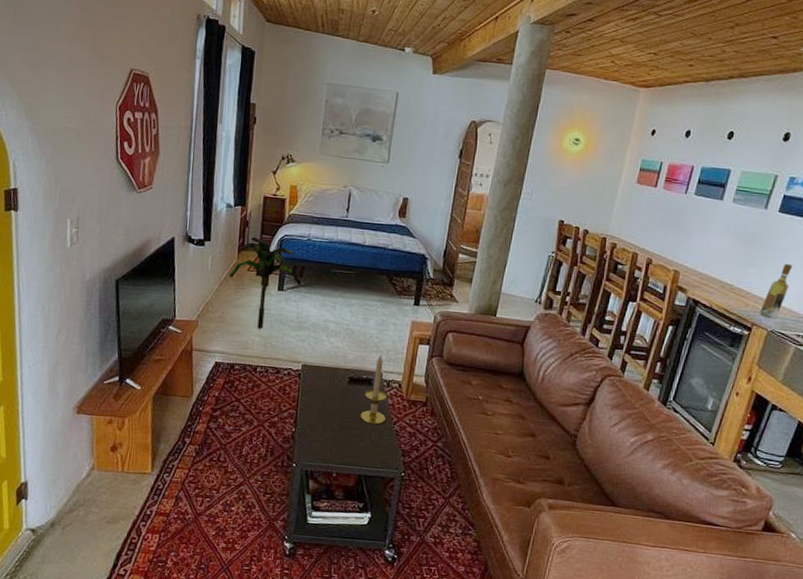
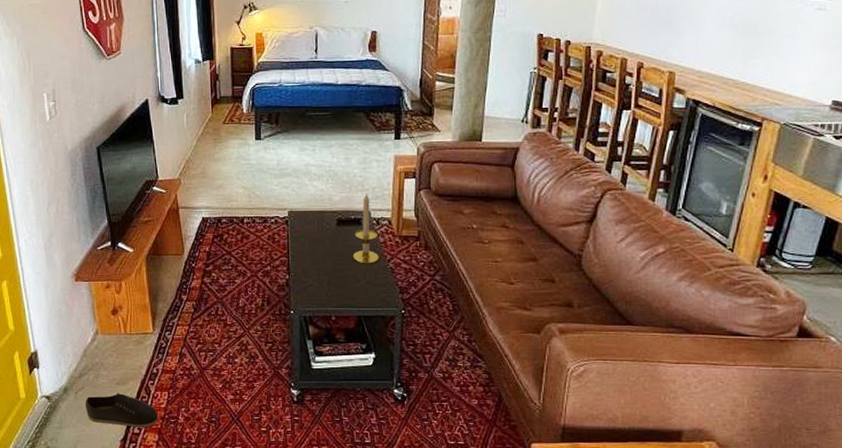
shoe: none [71,531,147,570] -> present [85,392,158,428]
plant: present [228,236,301,329] -> none [205,89,278,180]
bottle: present [760,263,793,319] -> none [770,49,802,110]

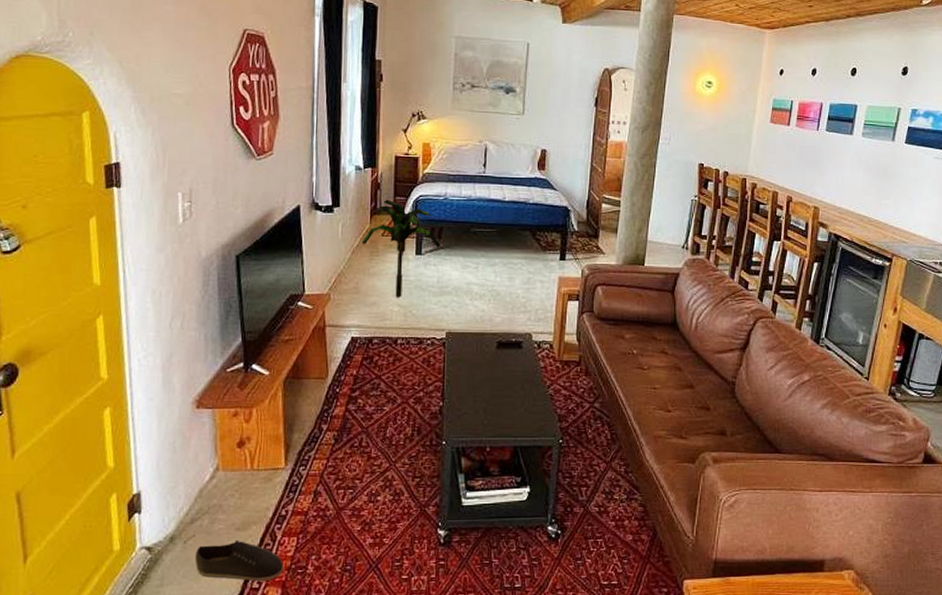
plant: none [205,89,278,180] -> present [361,199,440,297]
candle: present [352,193,379,264] -> none [511,314,539,390]

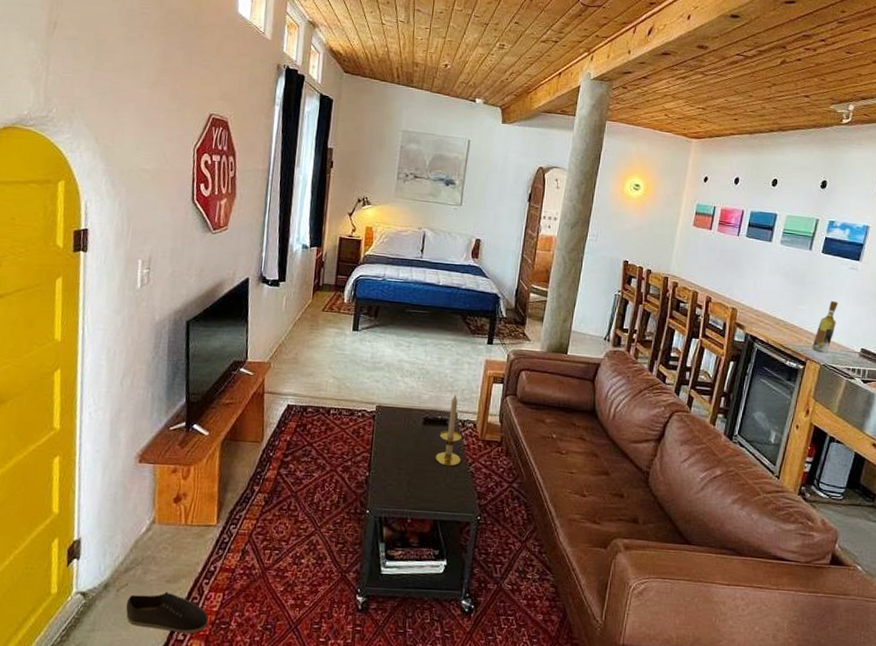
plant: present [361,199,440,297] -> none [303,277,376,370]
candle: none [511,314,539,390] -> present [435,394,463,467]
bottle: none [898,193,924,248] -> present [812,300,838,353]

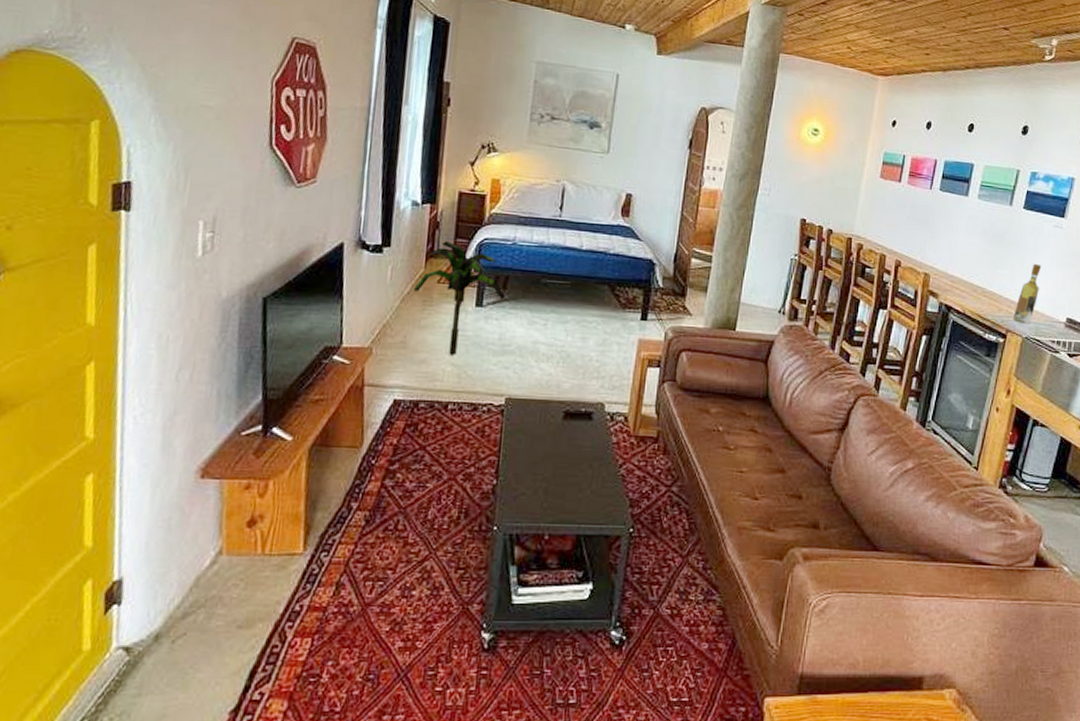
shoe: present [125,591,208,634] -> none [183,640,293,693]
plant: none [303,277,376,370] -> present [413,240,505,355]
candle: present [435,394,463,467] -> none [578,381,611,470]

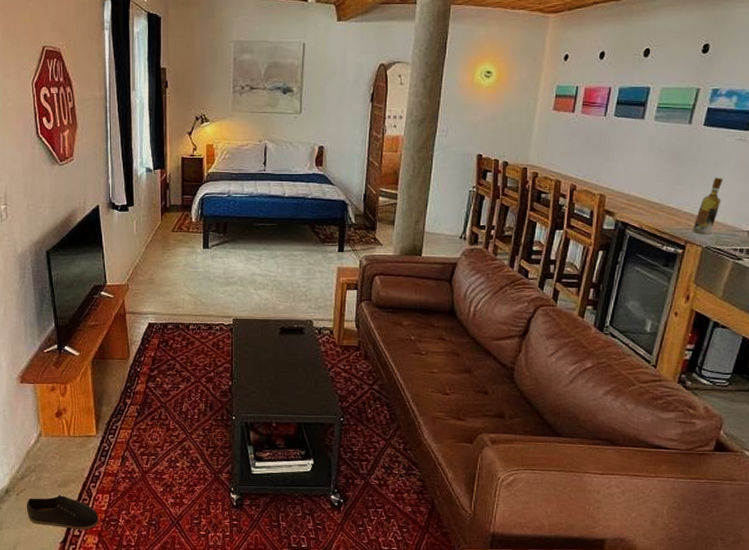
shoe: none [183,640,293,693] -> present [26,494,99,531]
plant: present [413,240,505,355] -> none [154,198,225,287]

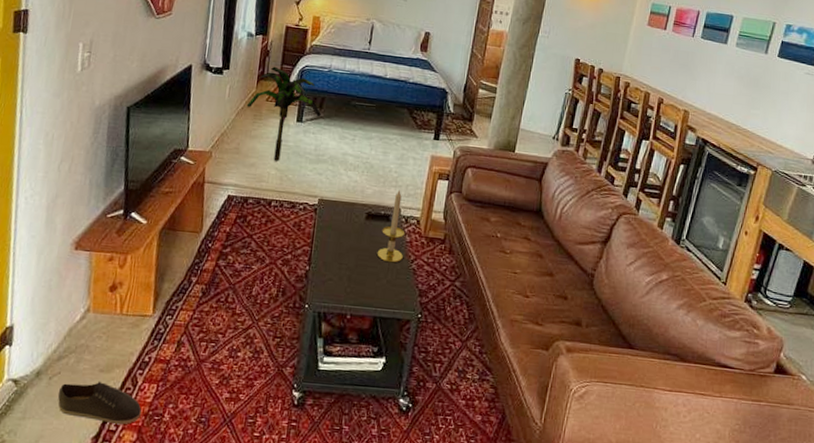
plant: none [154,198,225,287] -> present [246,66,321,161]
candle: none [294,303,320,373] -> present [377,189,405,263]
bottle: present [693,177,724,234] -> none [764,105,793,159]

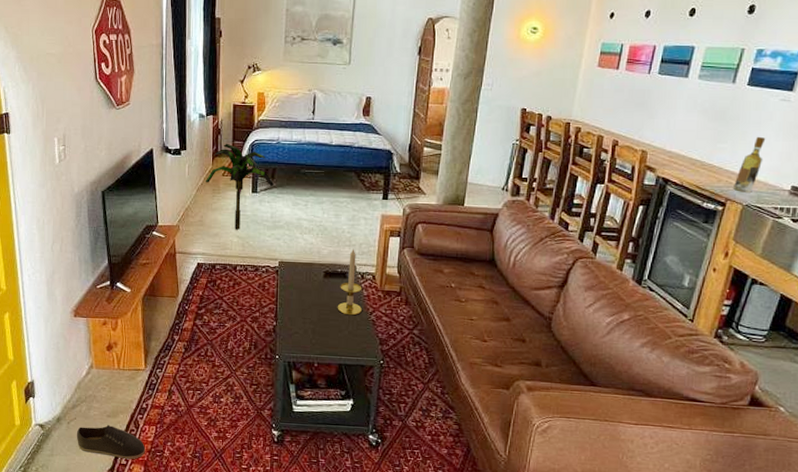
bottle: none [764,105,793,159] -> present [733,136,766,192]

